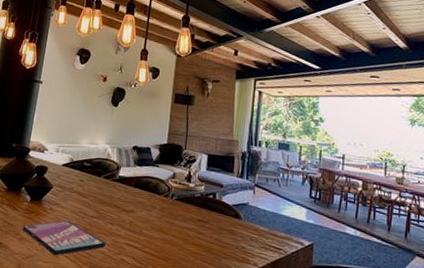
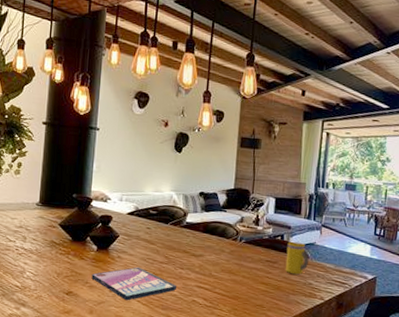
mug: none [217,200,241,237] -> present [285,241,309,275]

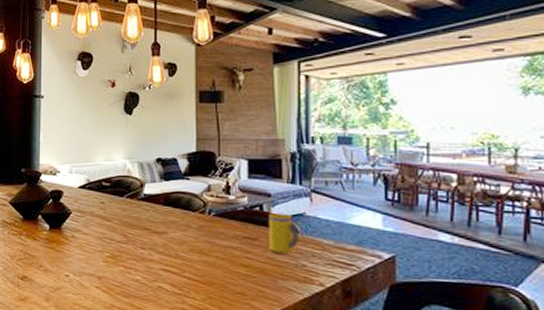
video game case: present [91,267,176,301] -> none [46,247,138,287]

